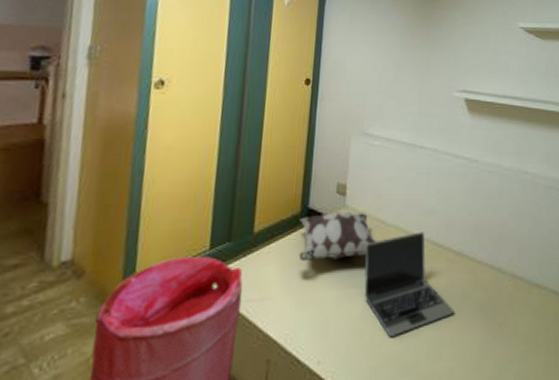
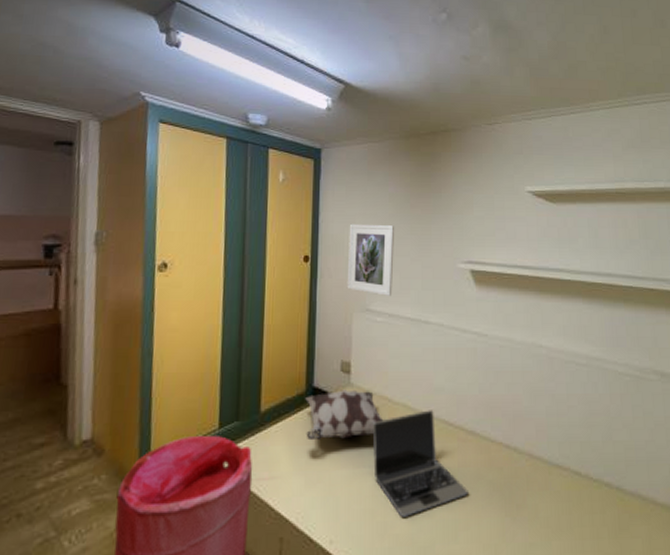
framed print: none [346,49,396,121] -> present [347,223,395,296]

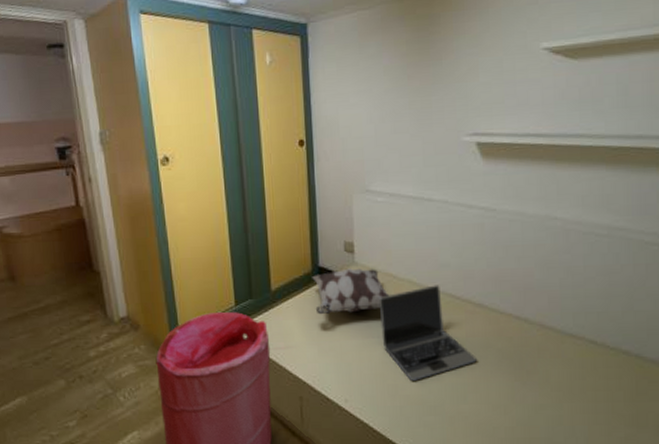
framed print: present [347,223,395,296] -> none [342,101,393,176]

